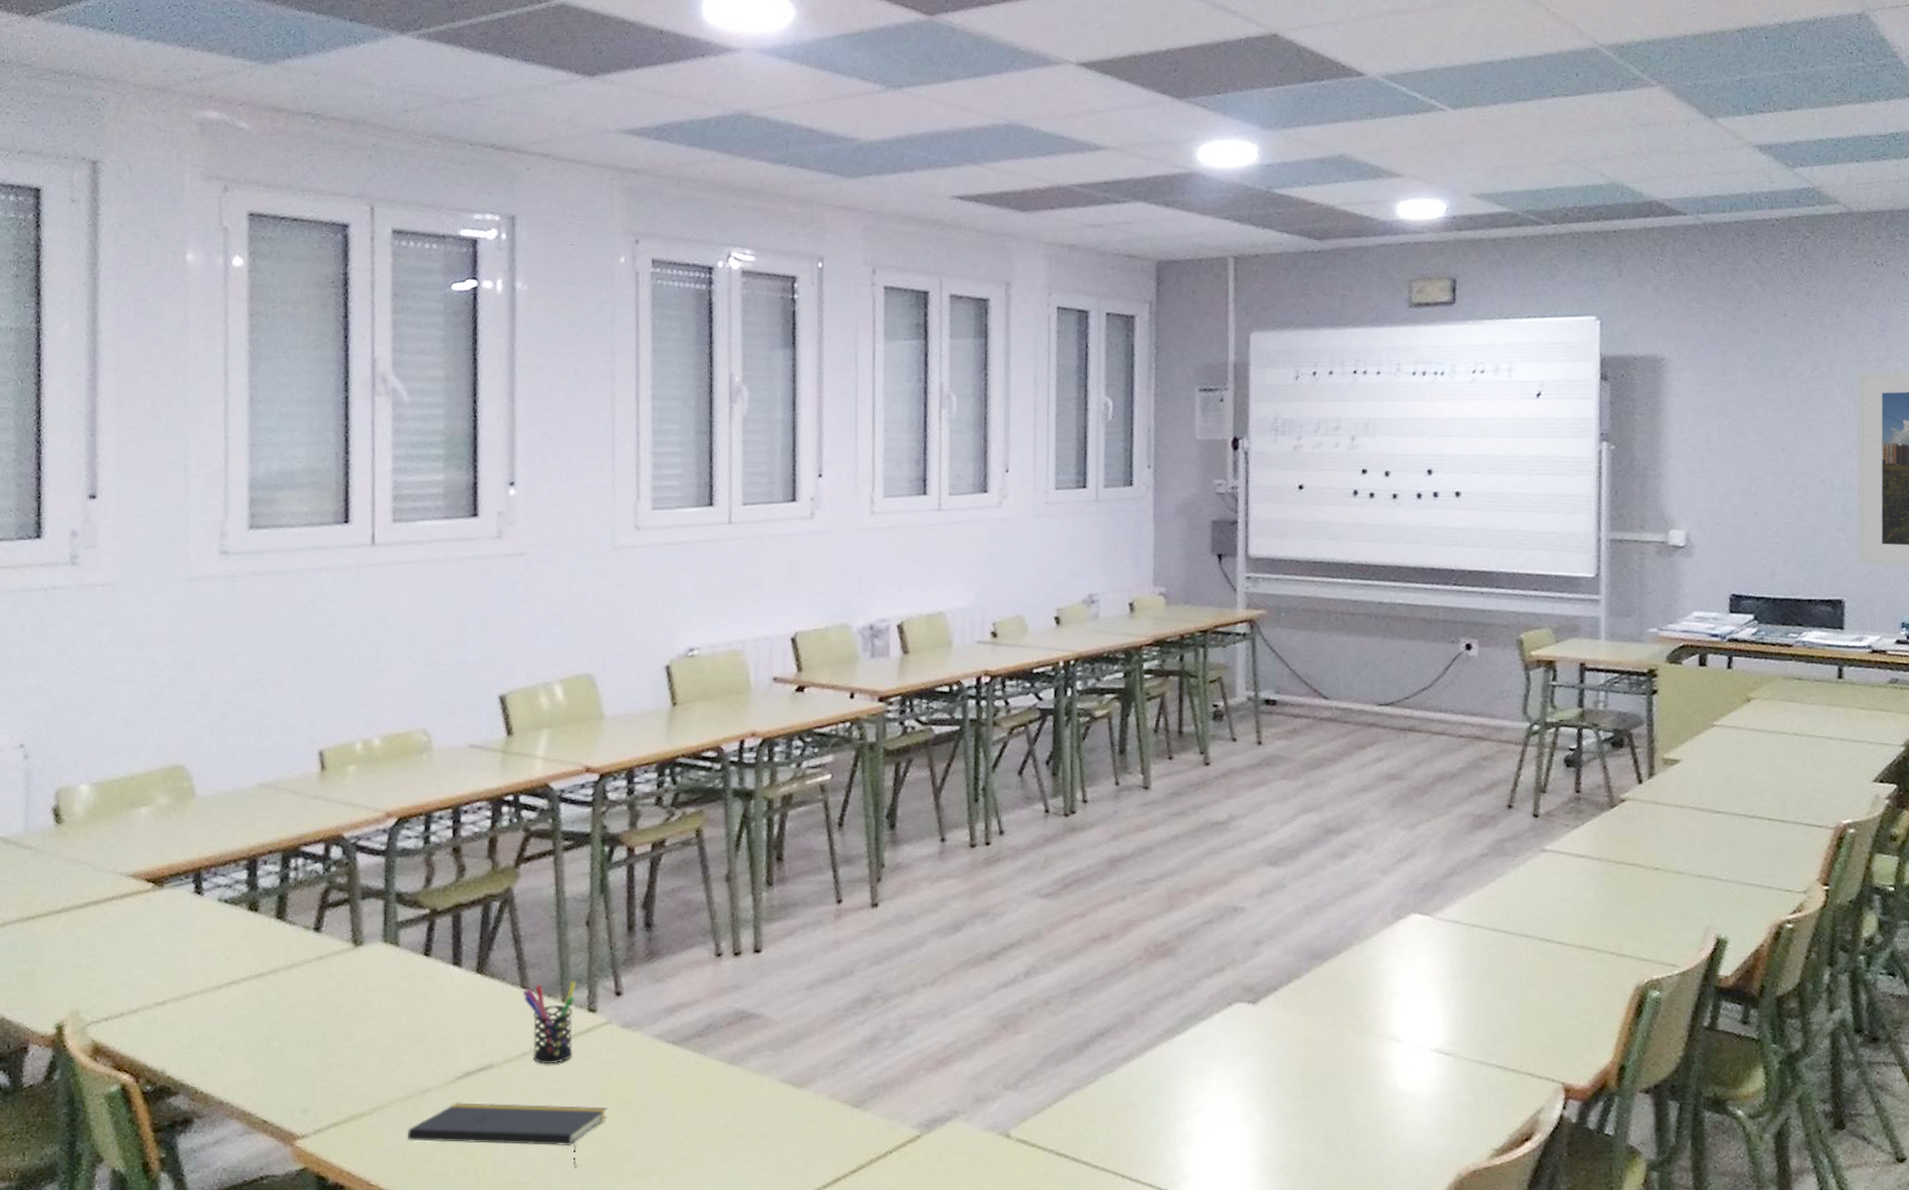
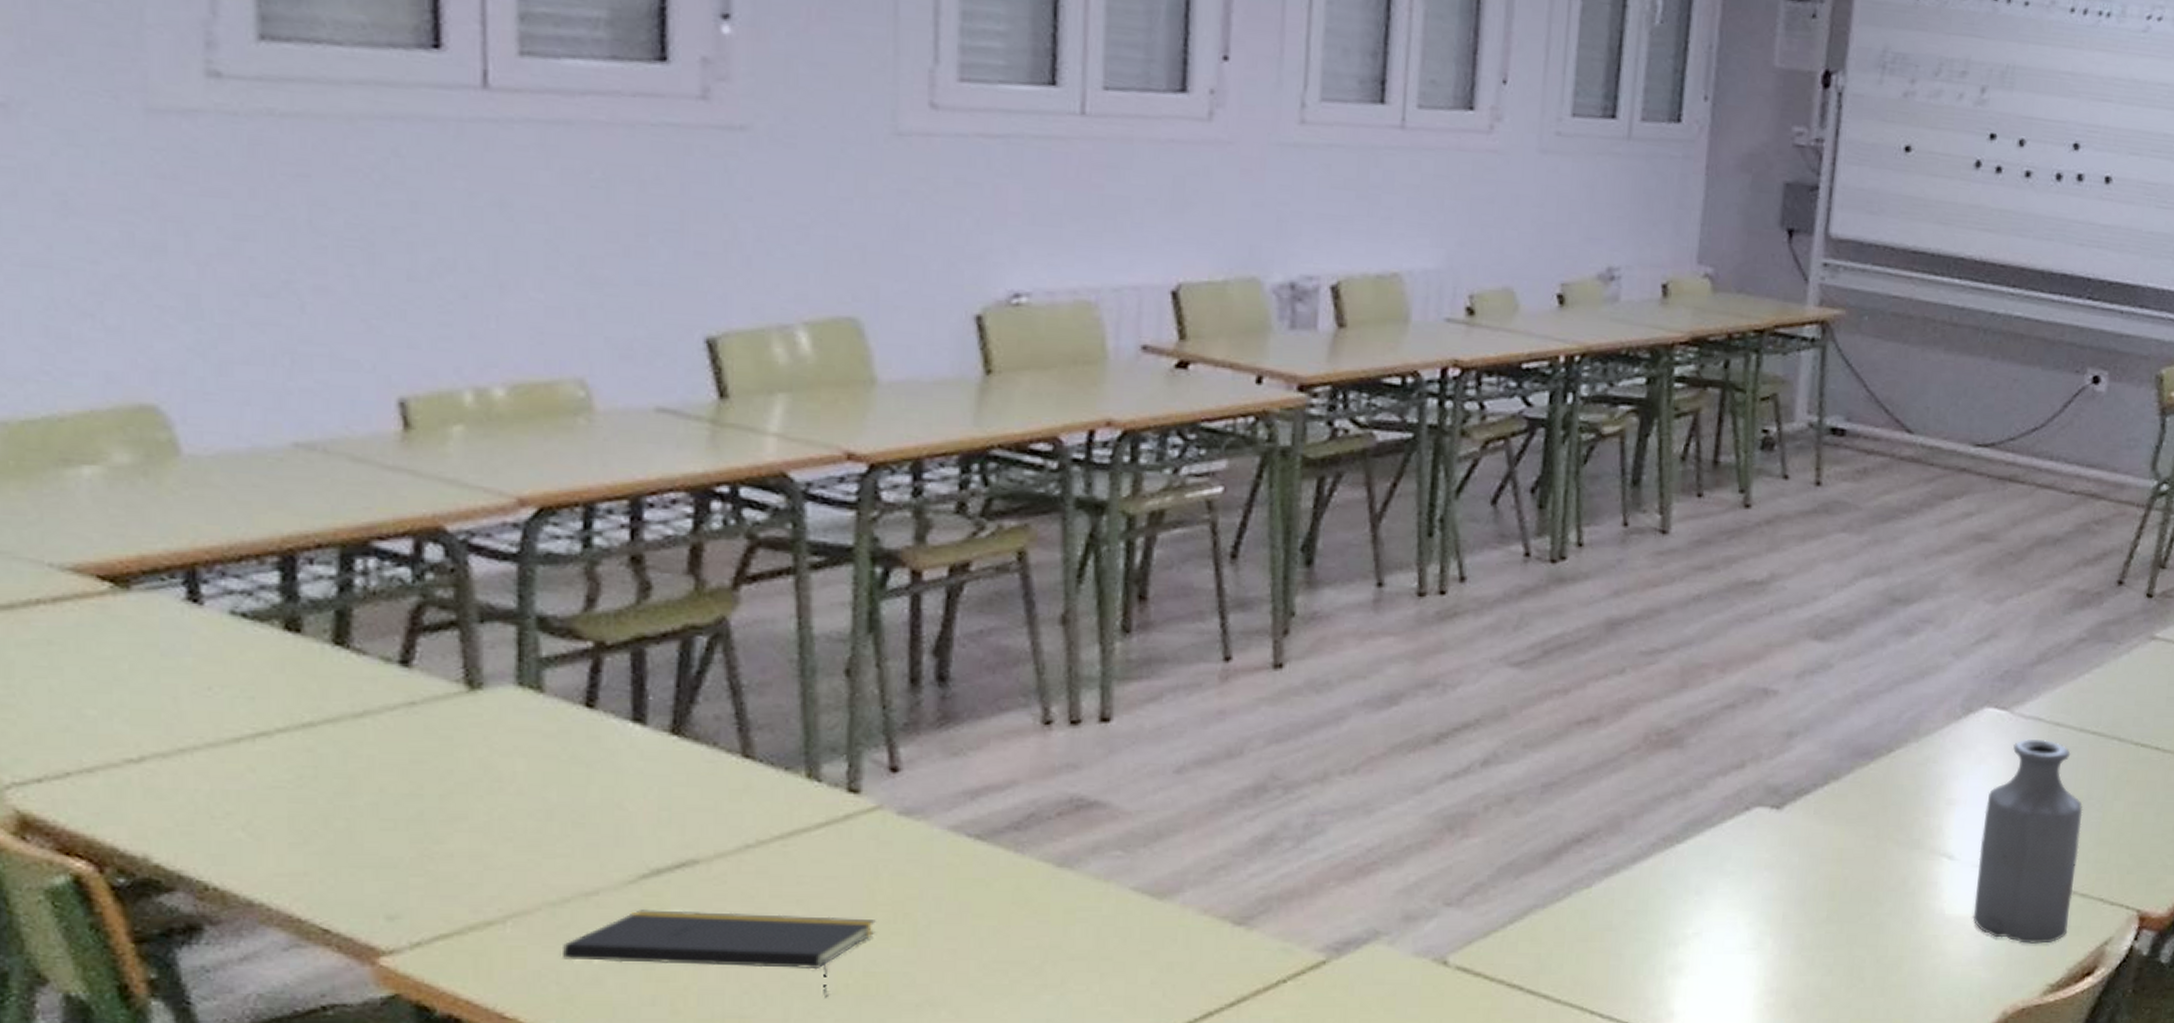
pen holder: present [523,981,576,1065] -> none [745,749,829,861]
bottle: none [1421,939,1505,1113] -> present [1973,739,2083,944]

